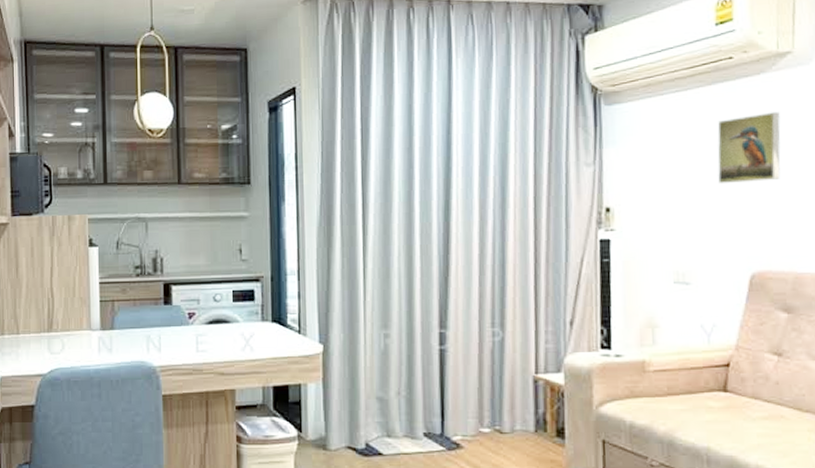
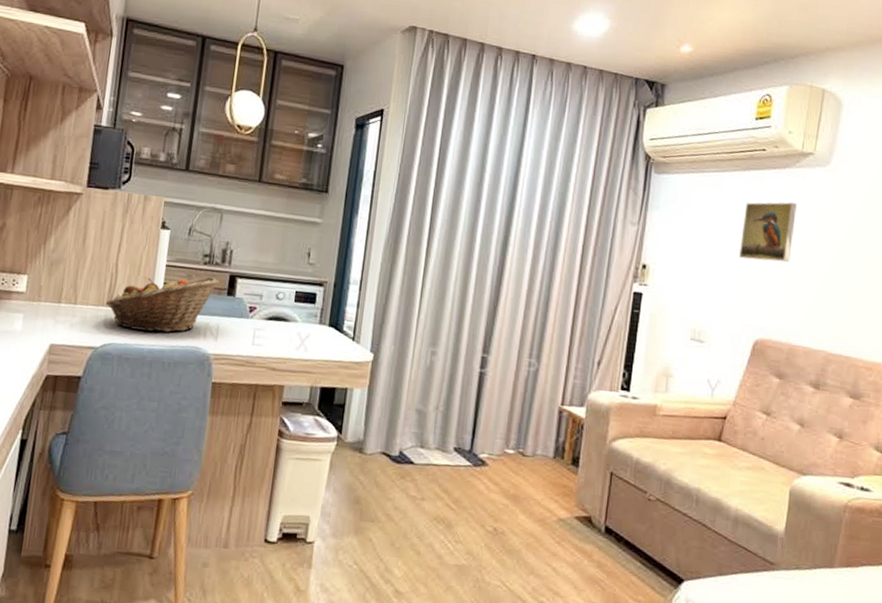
fruit basket: none [46,289,155,353] -> present [105,277,220,333]

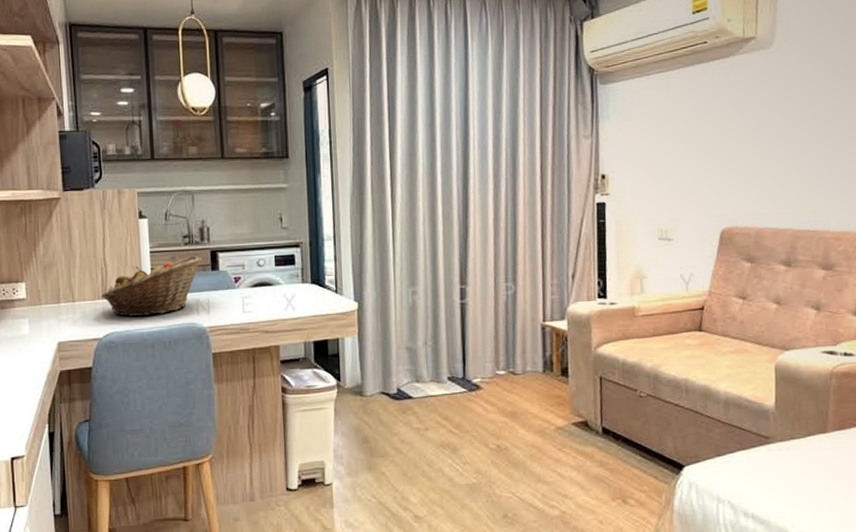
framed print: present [739,202,797,262] -> none [694,90,746,153]

